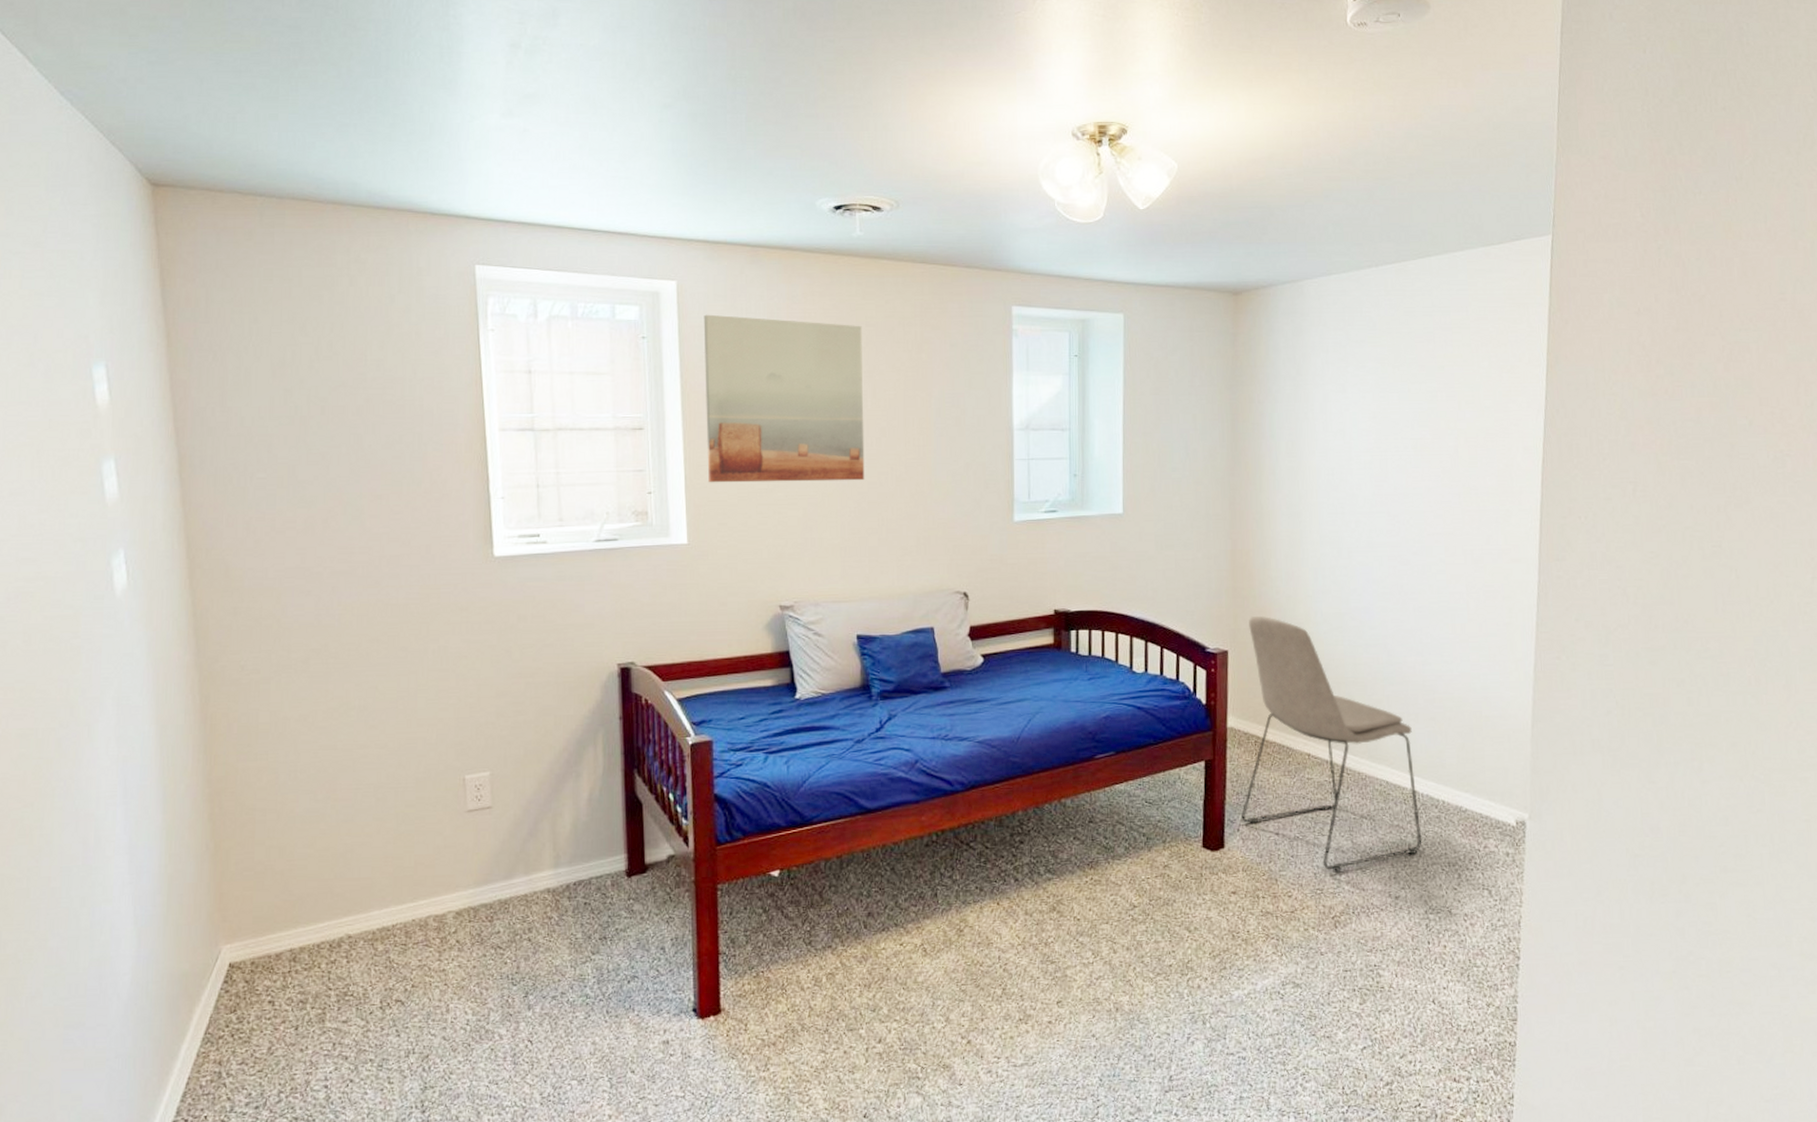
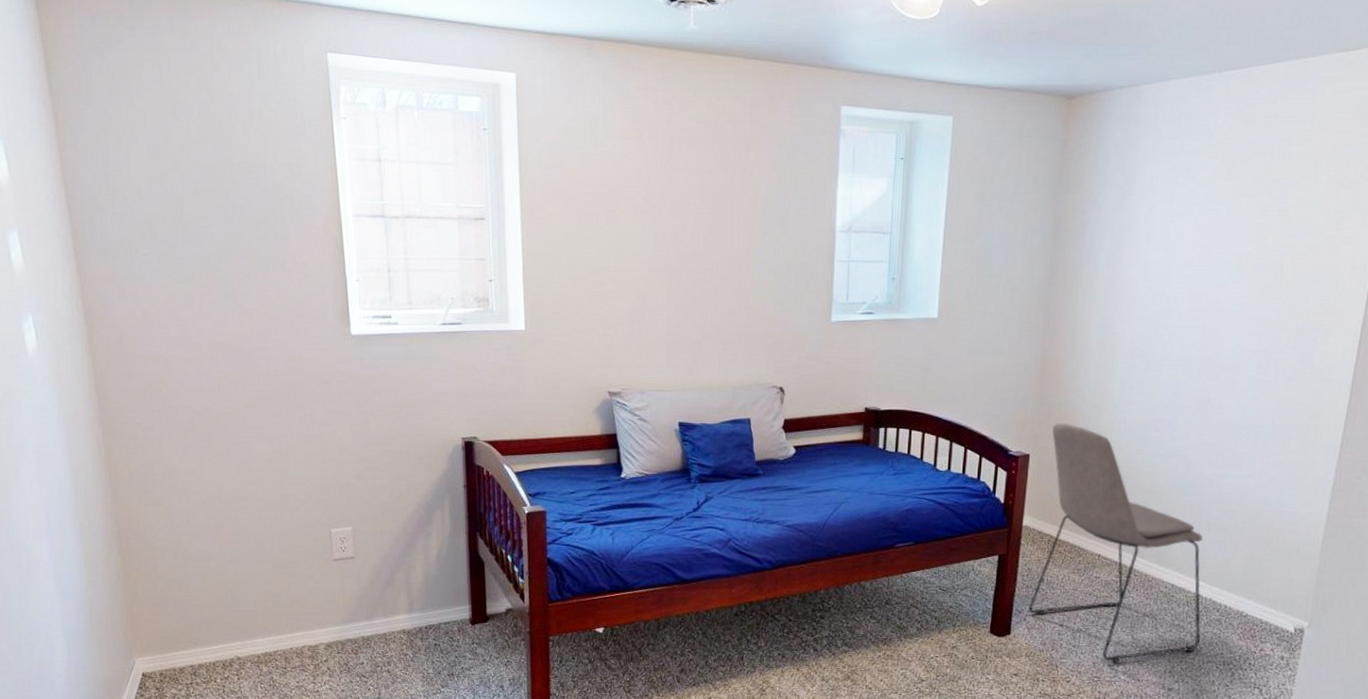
wall art: present [703,314,865,483] -> none [541,107,693,277]

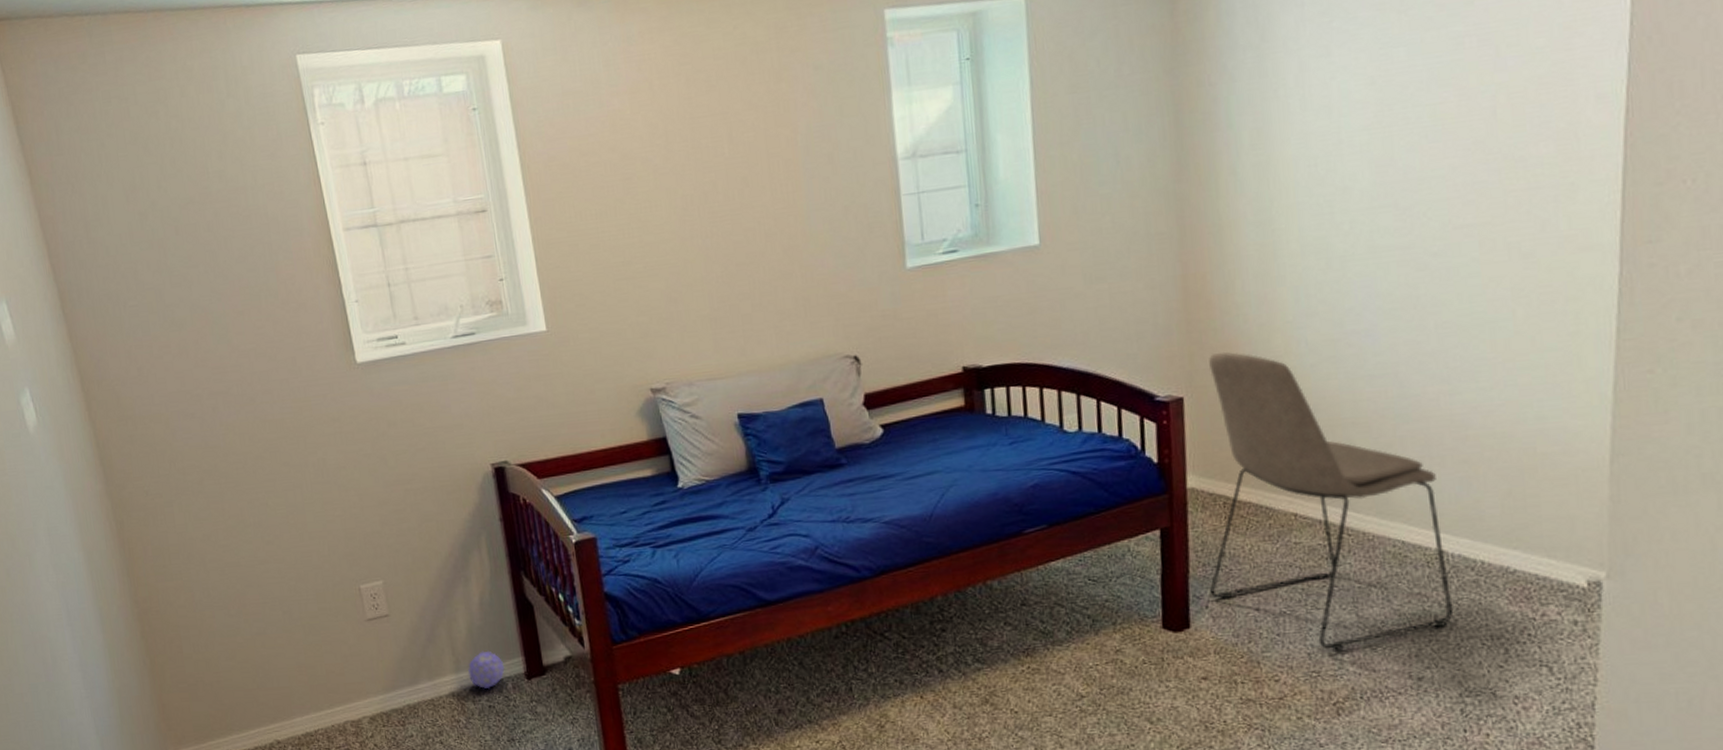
ball: none [419,597,453,630] -> present [467,650,505,690]

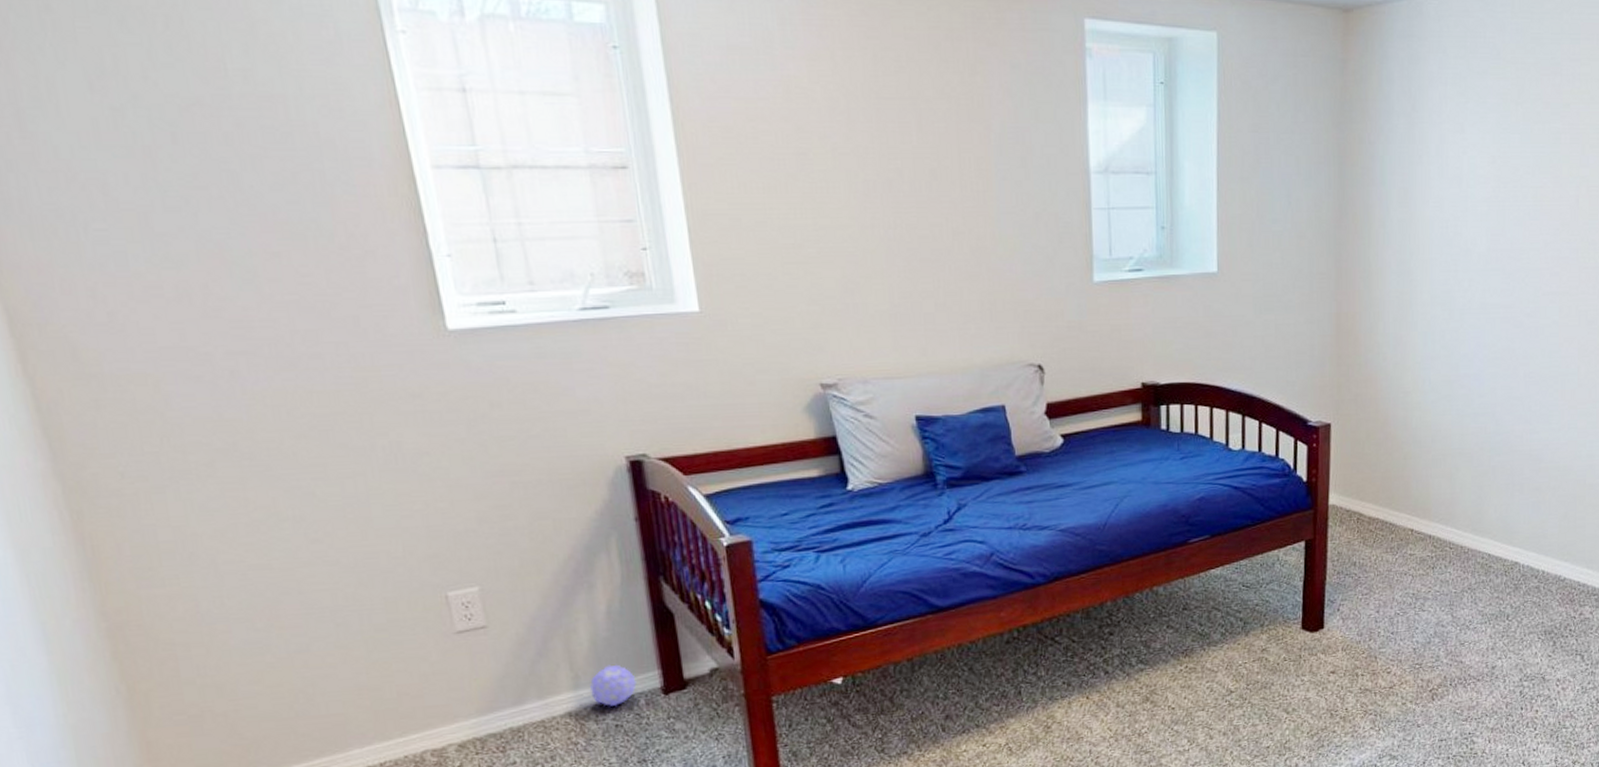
chair: present [1209,351,1454,651] -> none [1342,385,1521,646]

